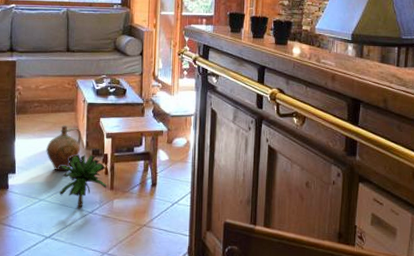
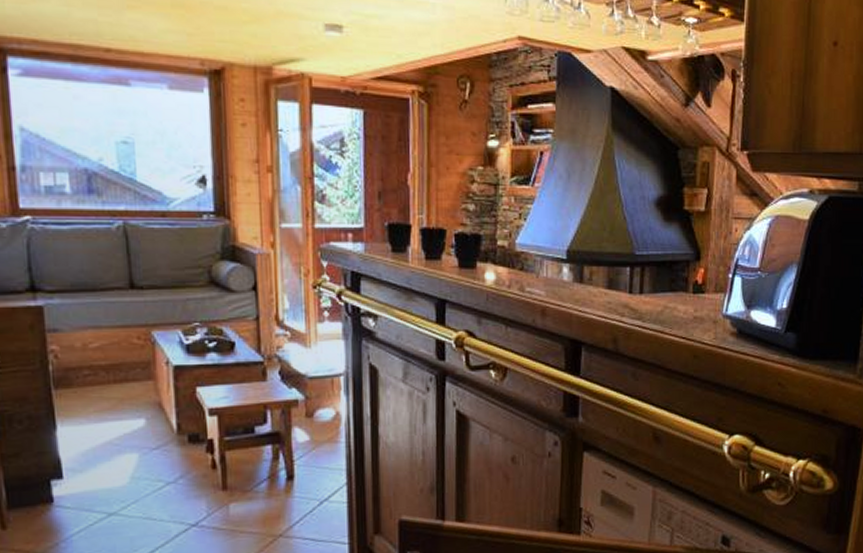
ceramic jug: present [46,125,82,171] -> none [111,401,168,470]
decorative plant: present [58,154,107,207] -> none [134,442,217,519]

